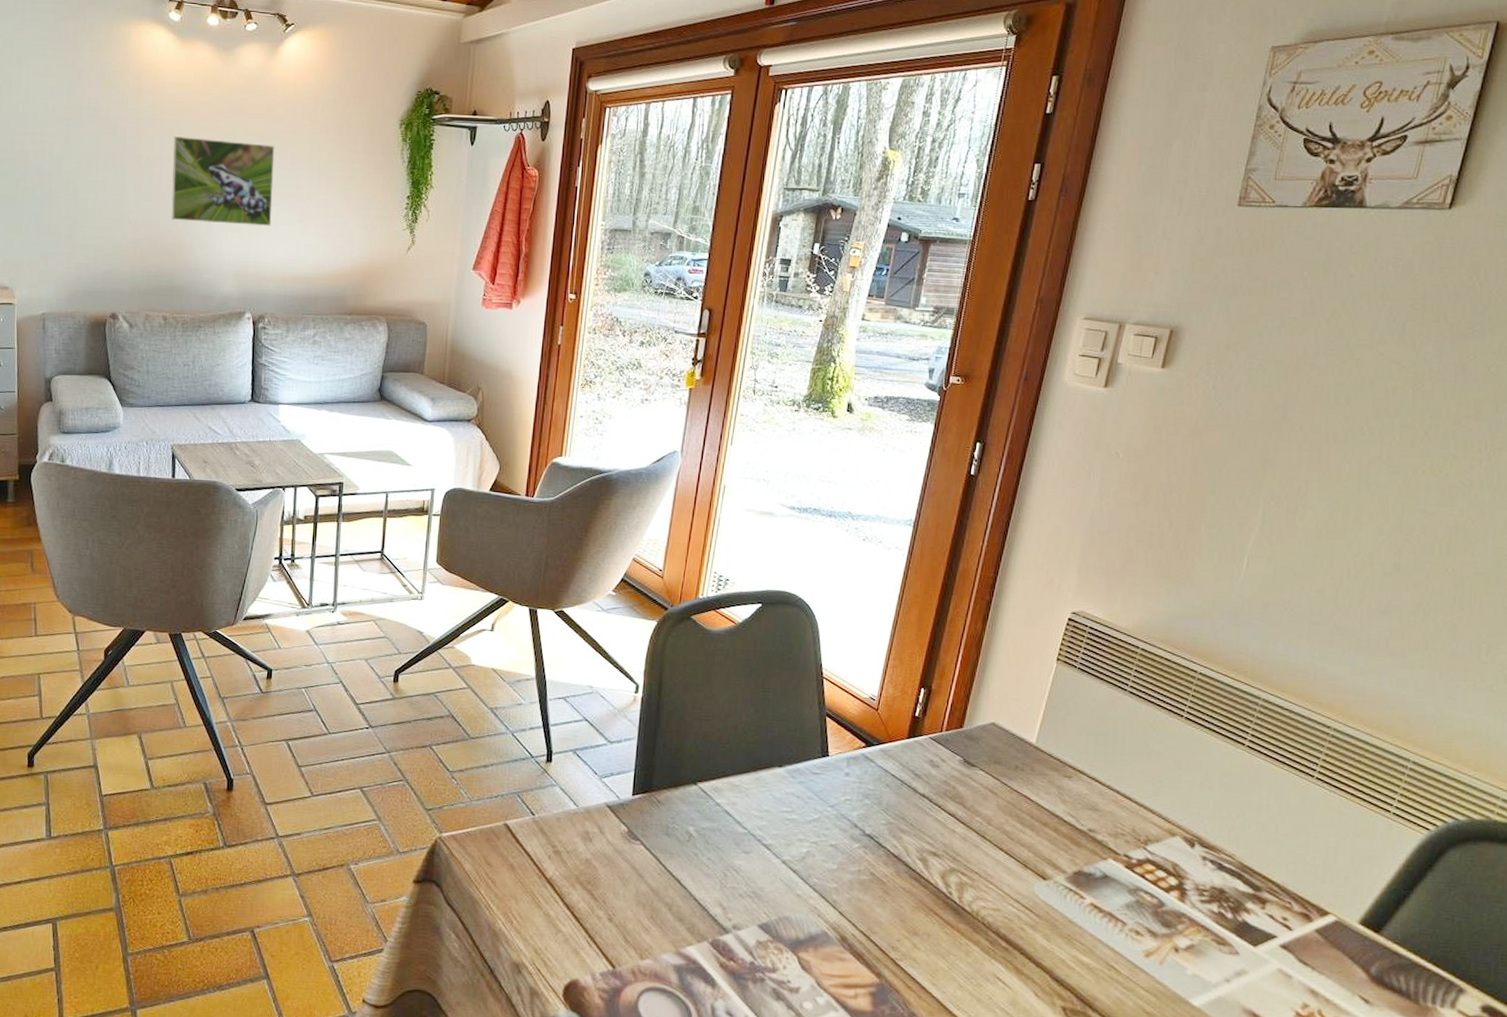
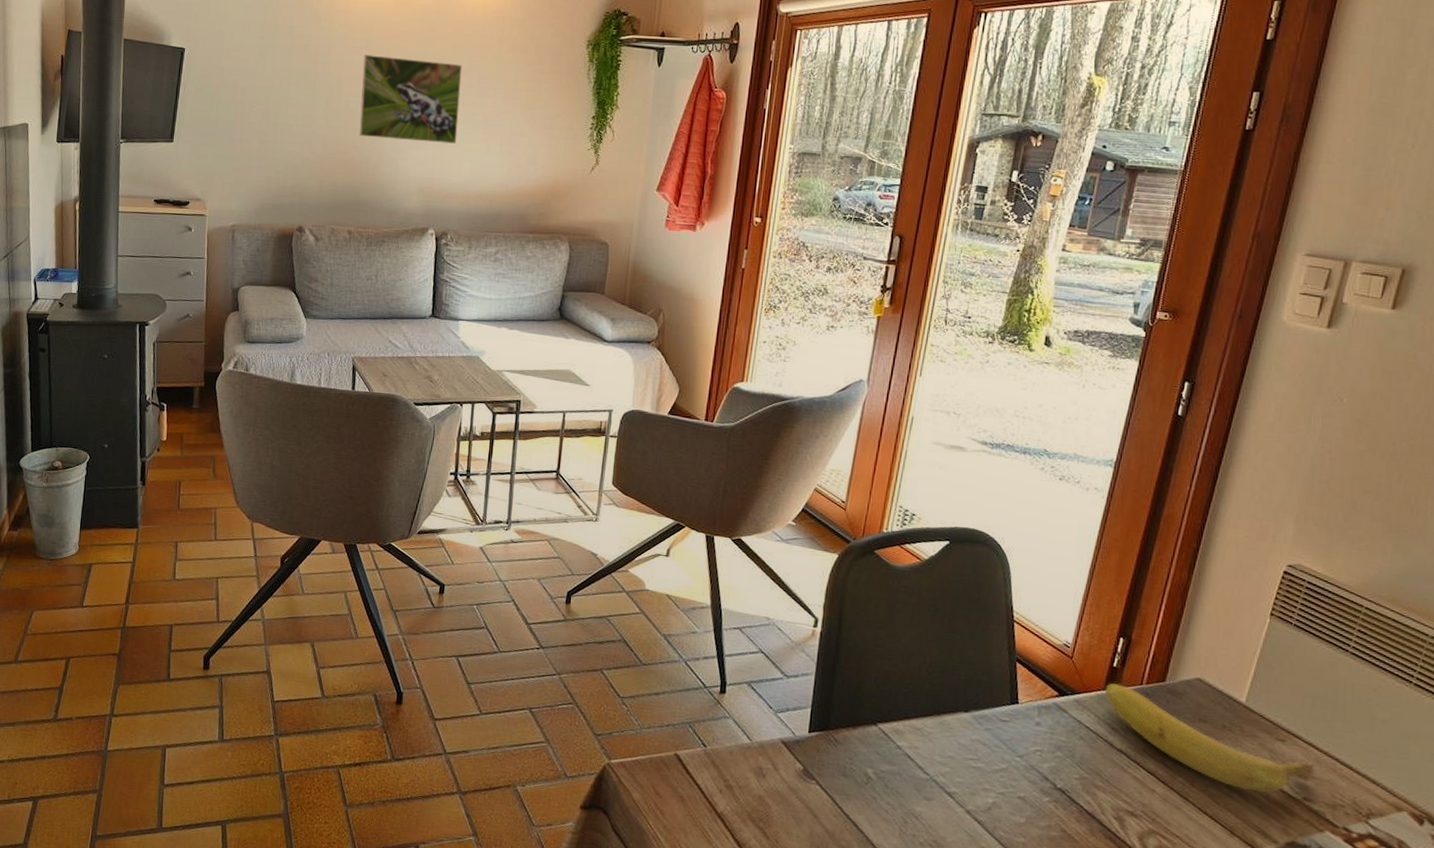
fruit: none [908,732,1098,827] -> present [1104,683,1314,793]

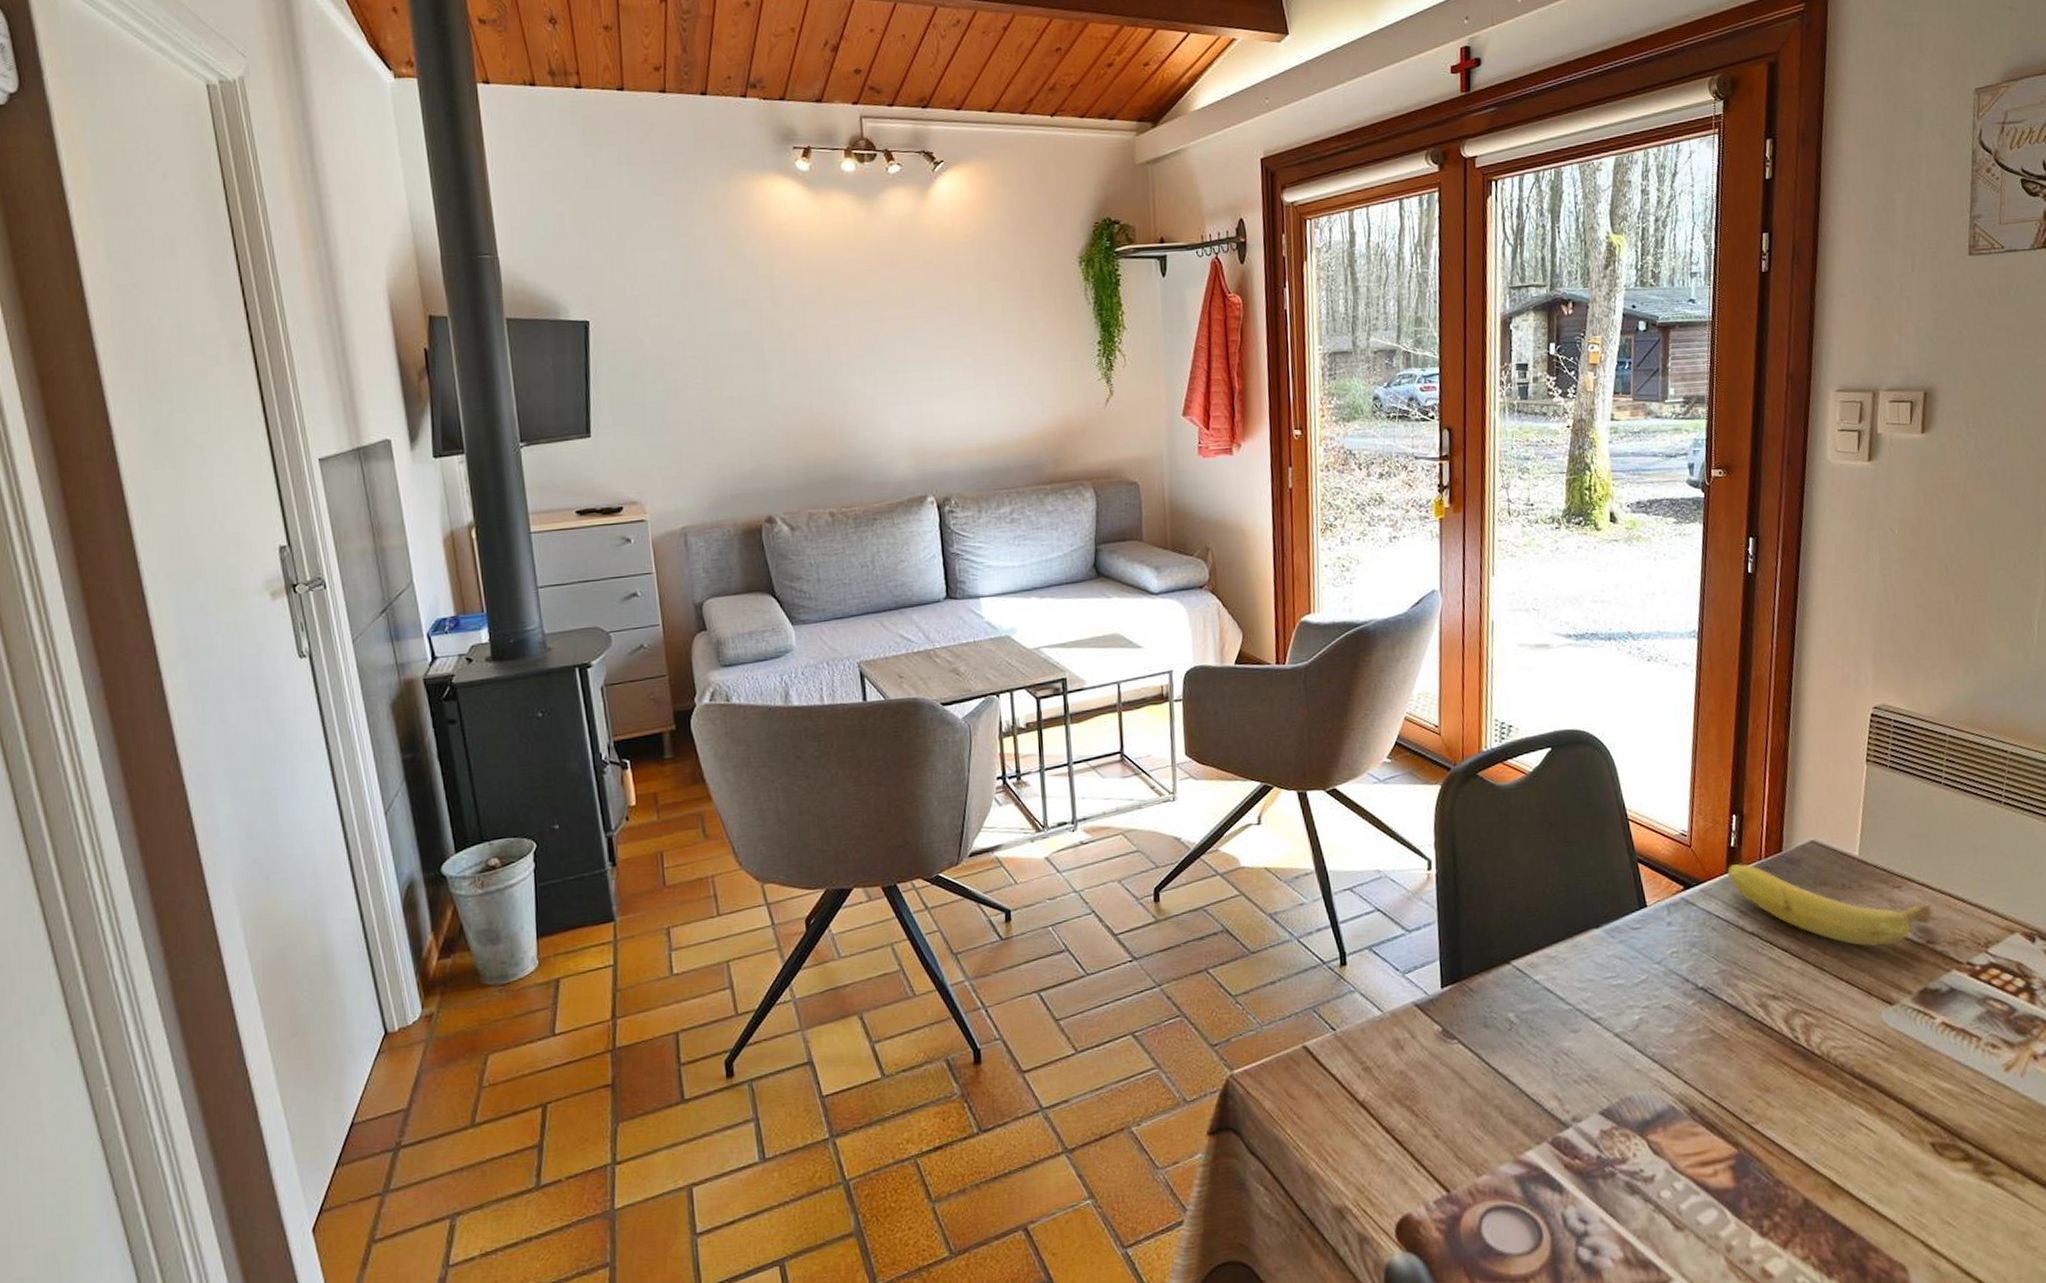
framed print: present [359,55,463,144] -> none [817,300,945,400]

